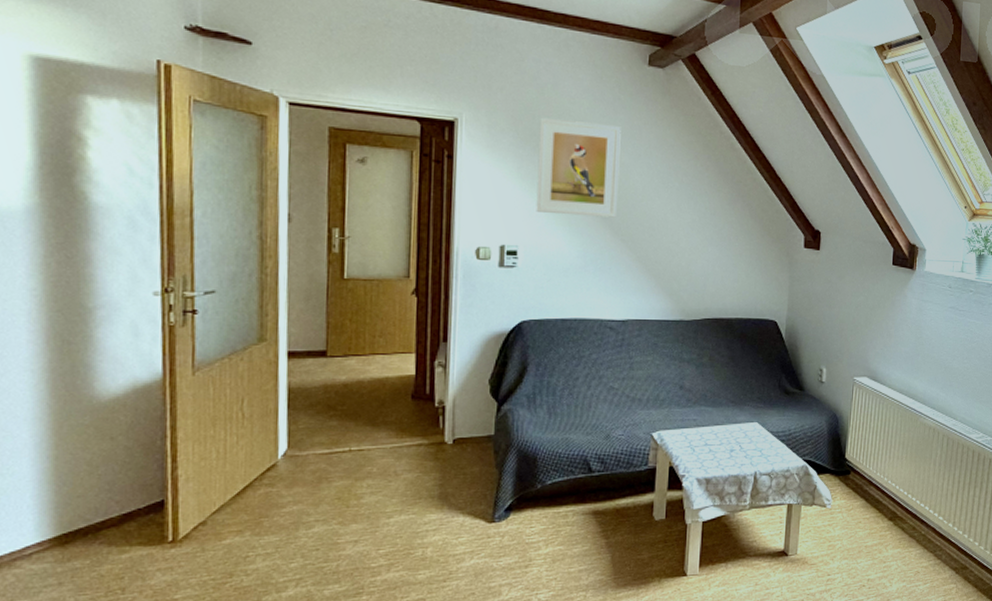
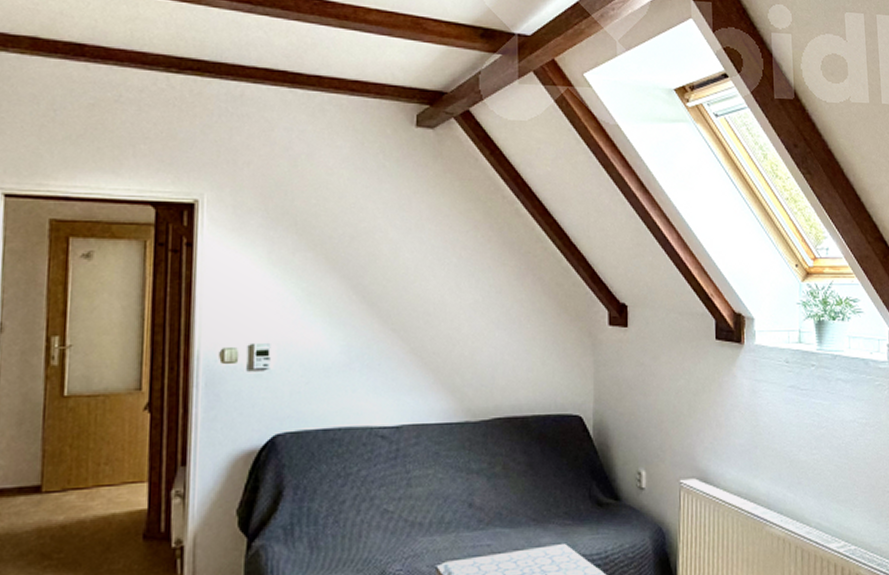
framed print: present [536,117,621,218] -> none [290,192,387,304]

